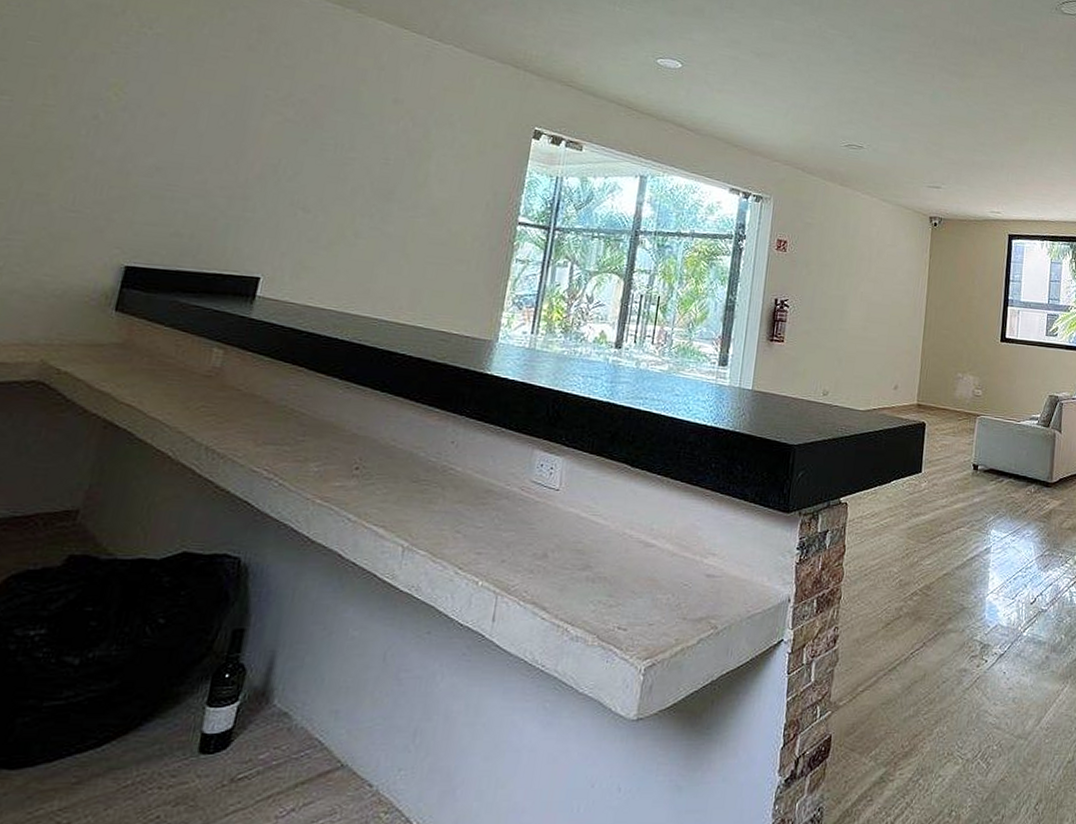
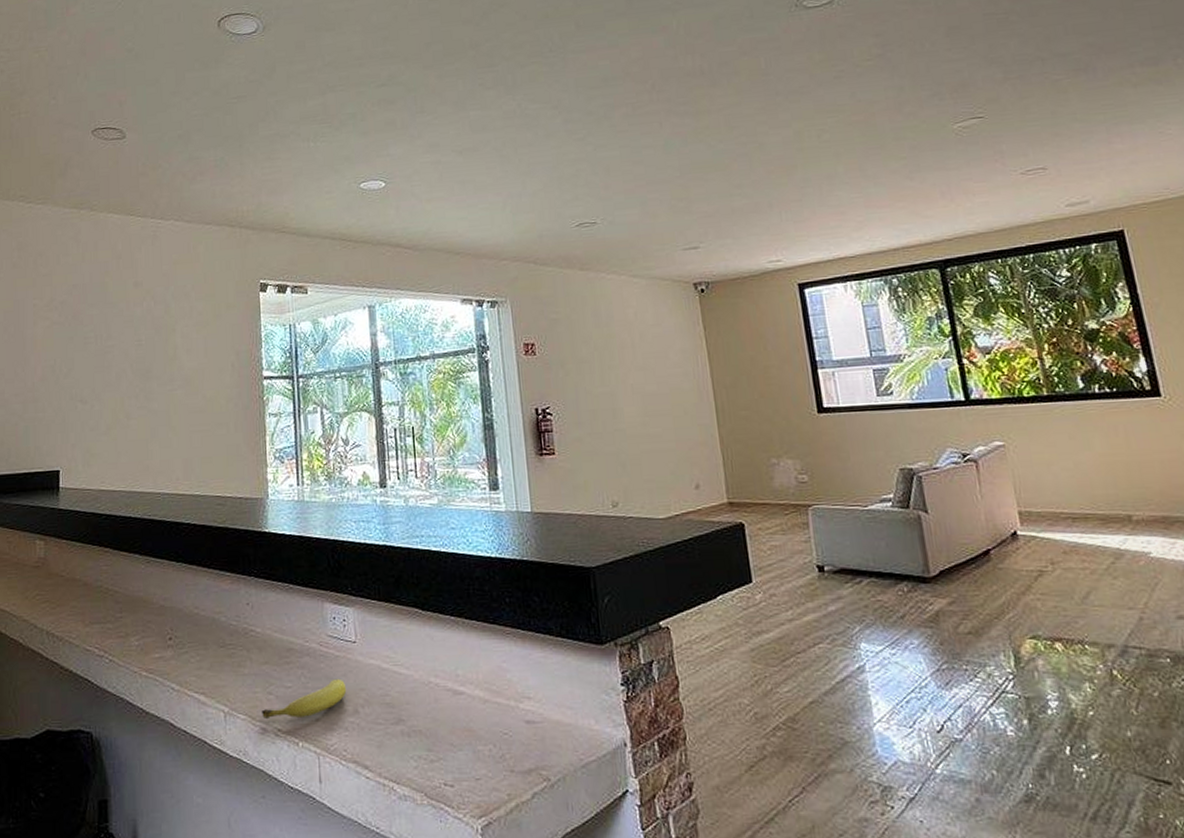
fruit: none [444,523,541,558] -> present [262,678,347,720]

